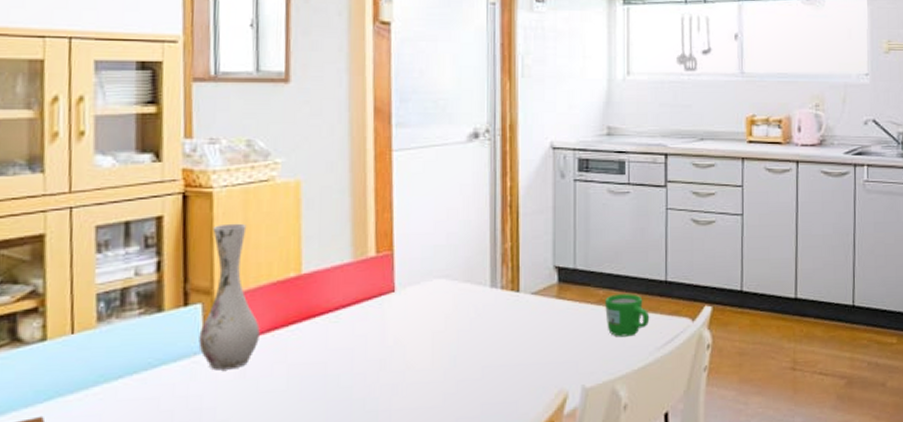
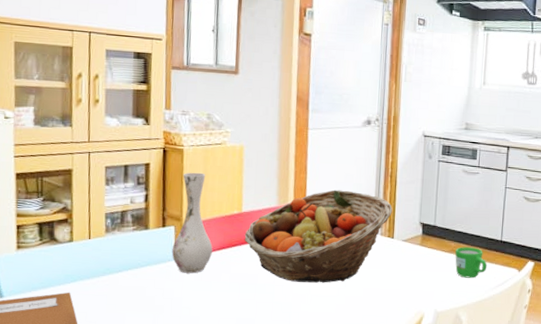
fruit basket: none [306,230,515,367] -> present [244,190,392,283]

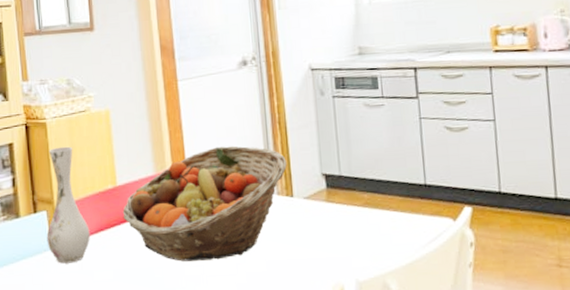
mug: present [455,247,488,278] -> none [370,196,413,236]

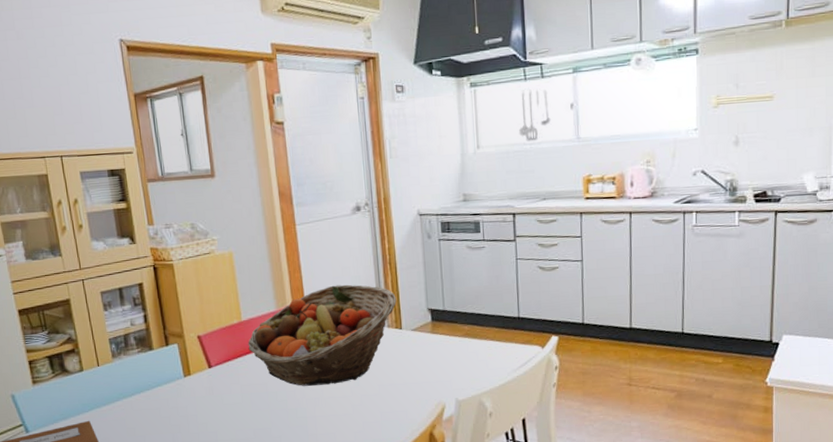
vase: present [46,146,90,264] -> none [177,285,219,390]

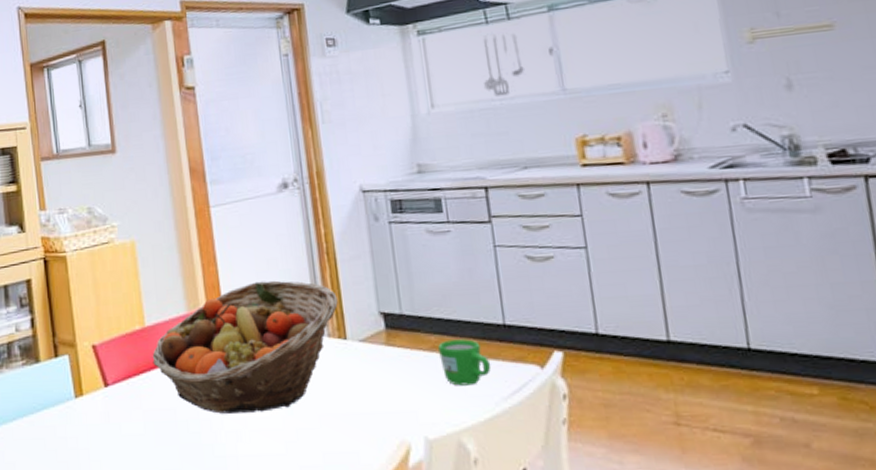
mug: none [470,328,507,362] -> present [438,339,492,386]

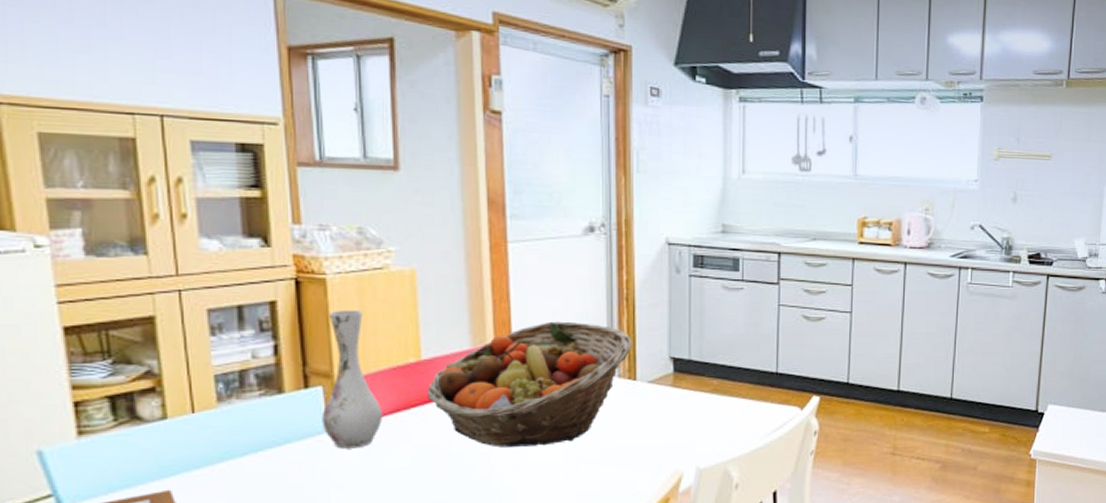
vase: none [69,282,117,415] -> present [322,309,382,449]
mug: present [438,339,492,386] -> none [719,384,761,424]

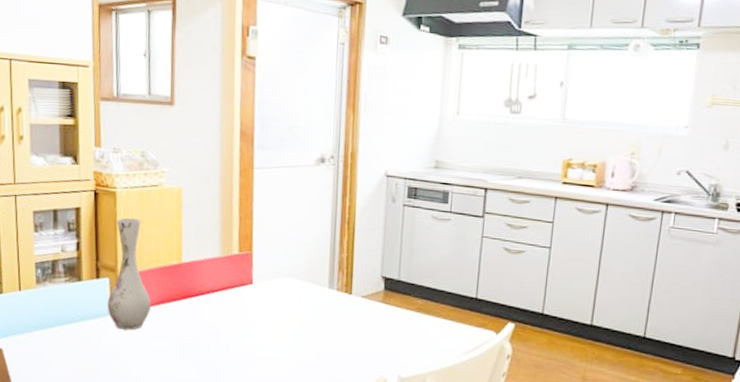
fruit basket: present [427,321,632,447] -> none [185,238,350,343]

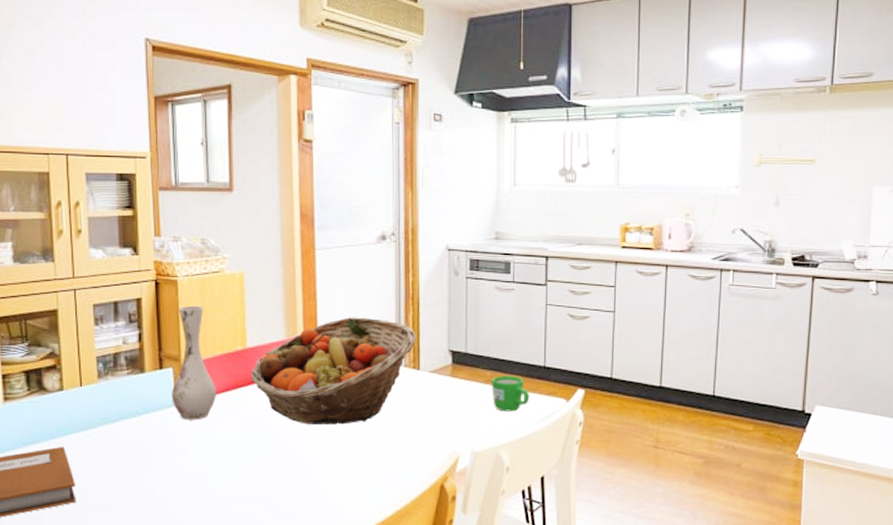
fruit basket: none [185,238,350,343] -> present [251,317,416,425]
mug: none [422,304,460,341] -> present [492,376,530,412]

